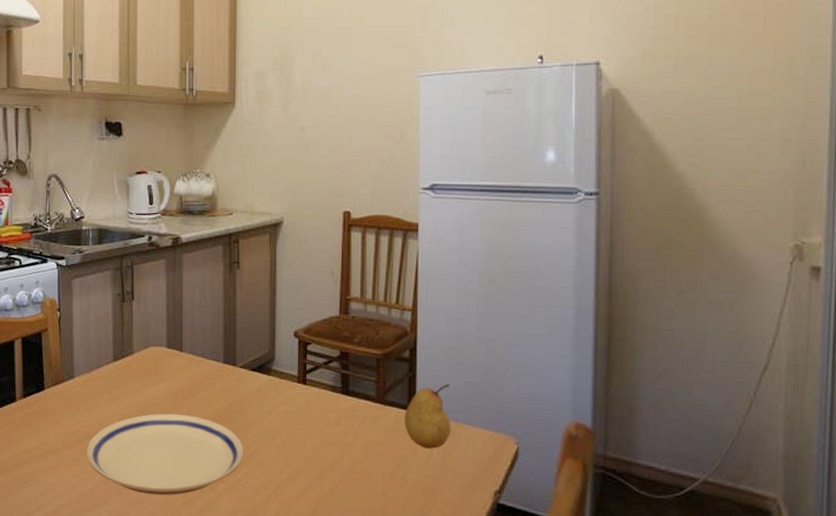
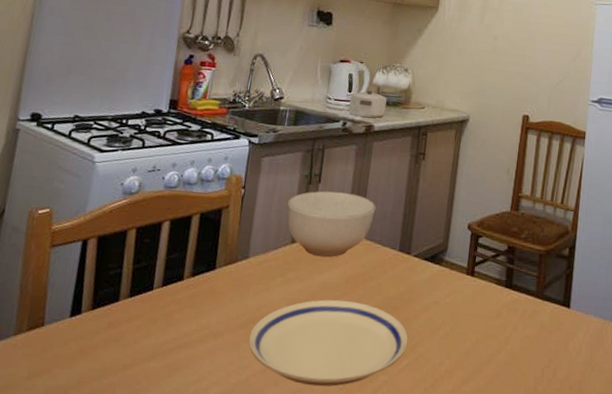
bowl: none [103,307,195,373] -> present [287,190,377,258]
cooking pot: none [152,200,192,230] -> present [348,90,387,118]
fruit: present [404,384,451,449] -> none [558,282,602,345]

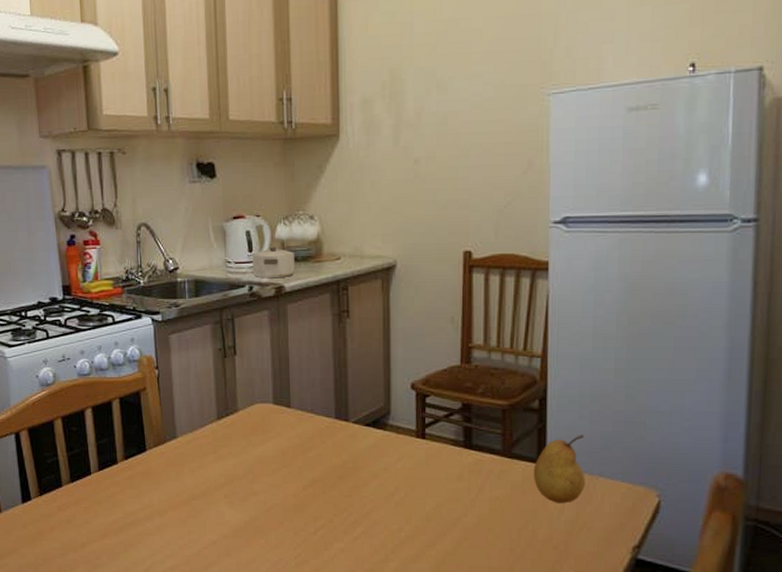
plate: present [249,299,408,387] -> none [194,472,360,556]
bowl: present [287,190,377,258] -> none [205,362,302,431]
fruit: none [558,282,602,345] -> present [533,434,585,503]

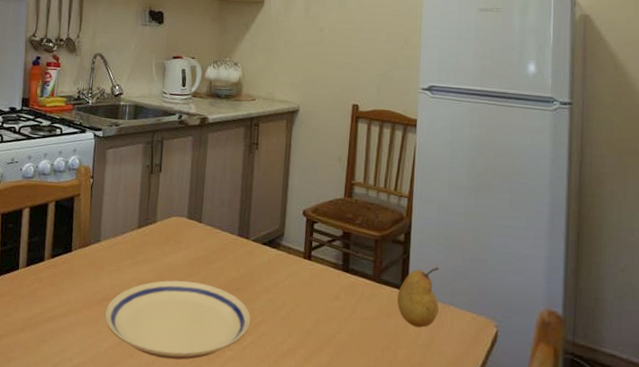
plate: none [194,472,360,556] -> present [105,280,251,360]
cooking pot: present [251,246,296,279] -> none [183,84,219,111]

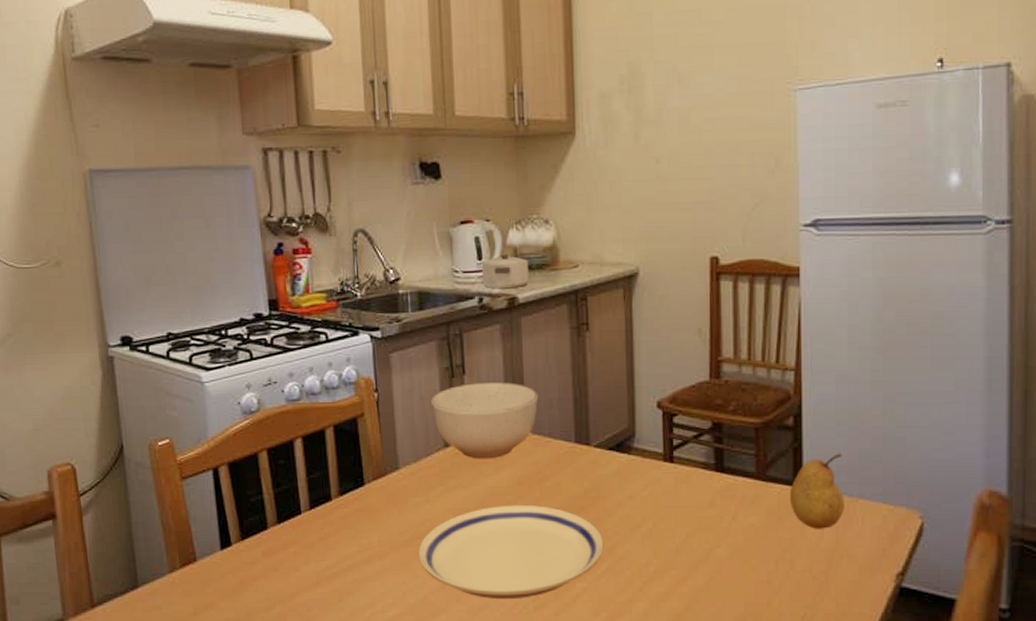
bowl: none [132,179,215,242] -> present [430,381,539,459]
cooking pot: none [183,84,219,111] -> present [481,253,530,289]

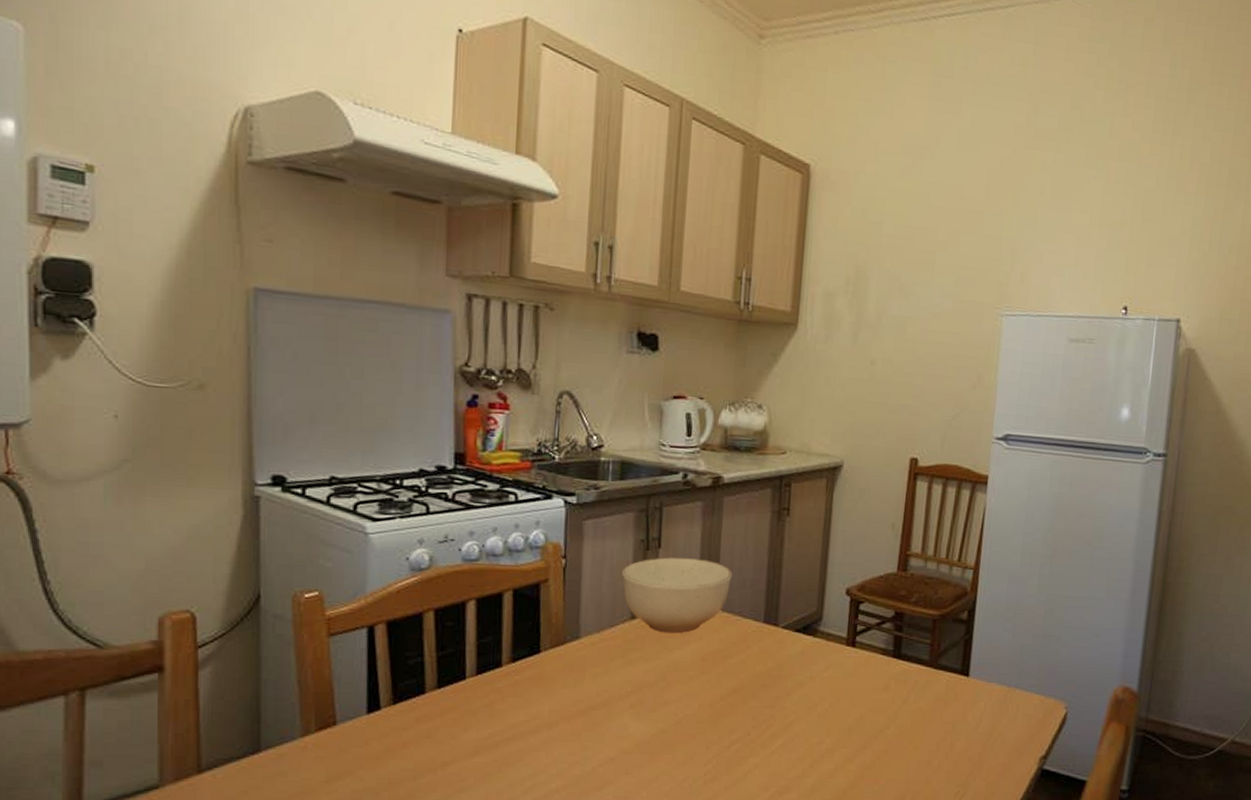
plate: present [419,504,604,600] -> none [591,680,781,773]
cooking pot: present [481,253,530,289] -> none [688,433,738,468]
fruit: present [789,453,844,529] -> none [956,647,1007,715]

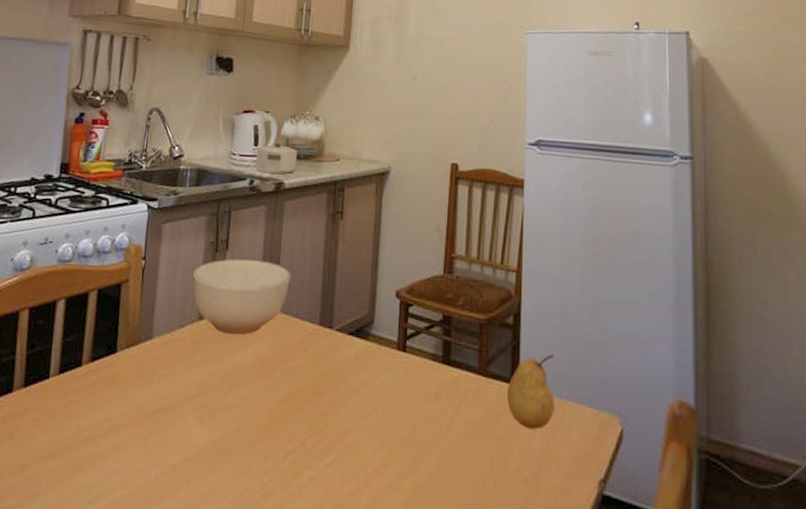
cooking pot: none [688,433,738,468] -> present [255,142,297,175]
fruit: none [956,647,1007,715] -> present [506,354,555,429]

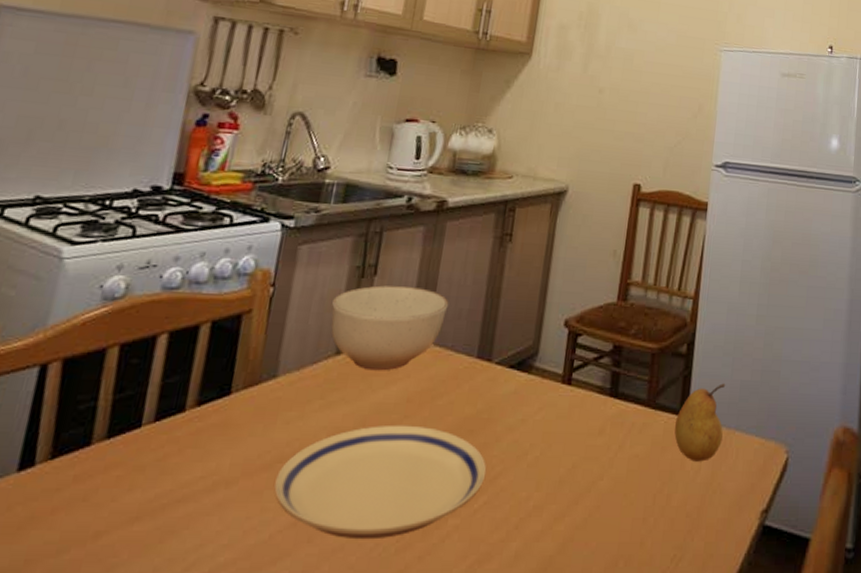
plate: none [156,383,335,486] -> present [274,424,487,540]
cooking pot: present [255,142,297,175] -> none [415,156,465,192]

